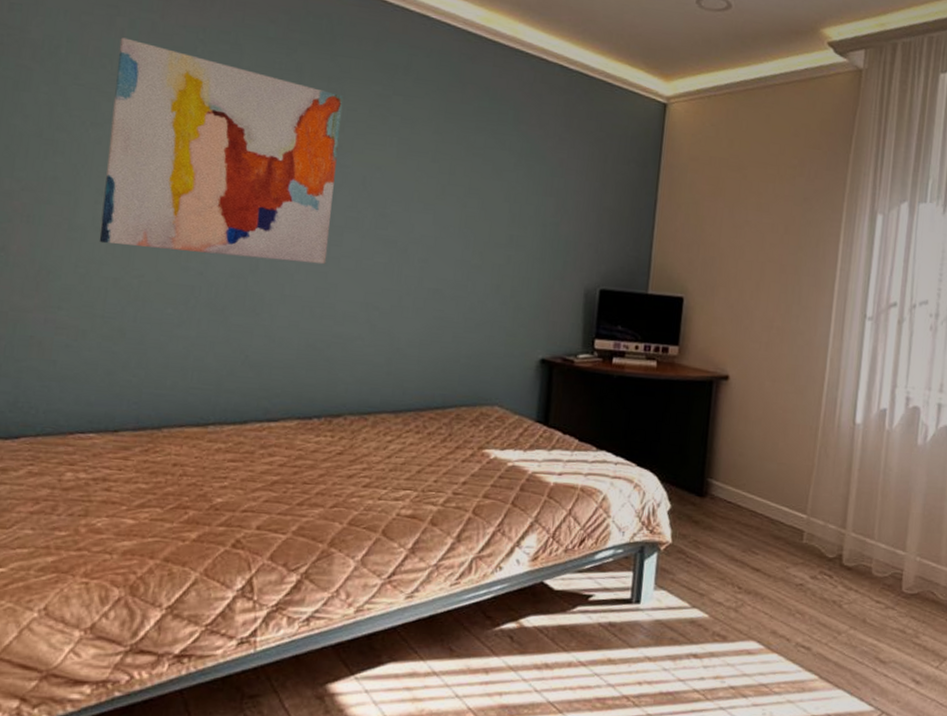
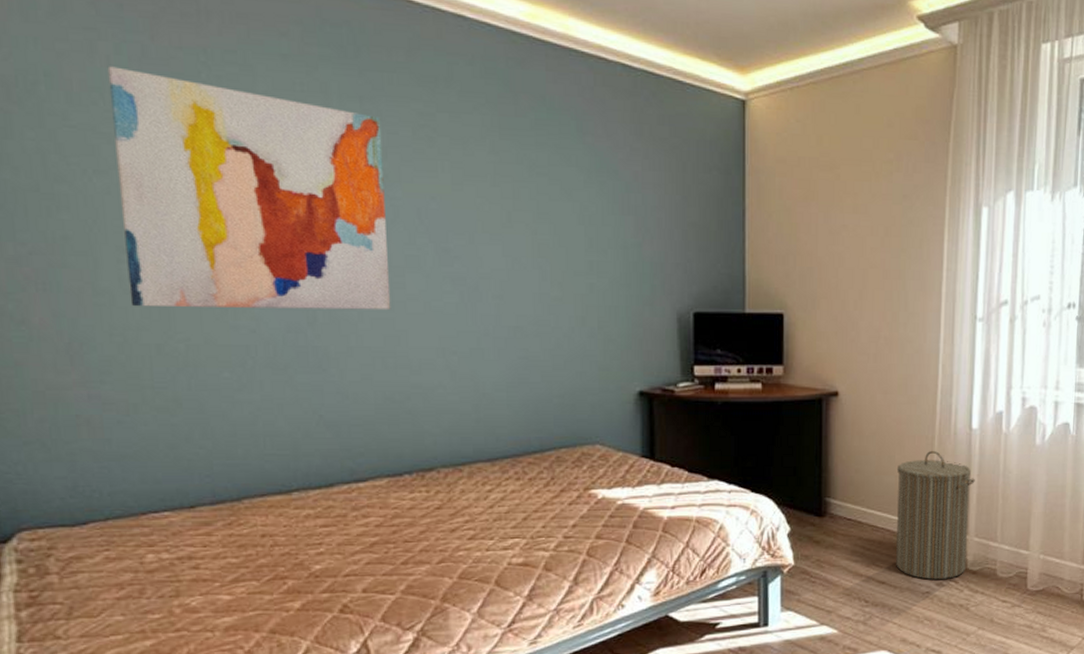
laundry hamper: none [772,441,856,573] -> present [896,450,975,580]

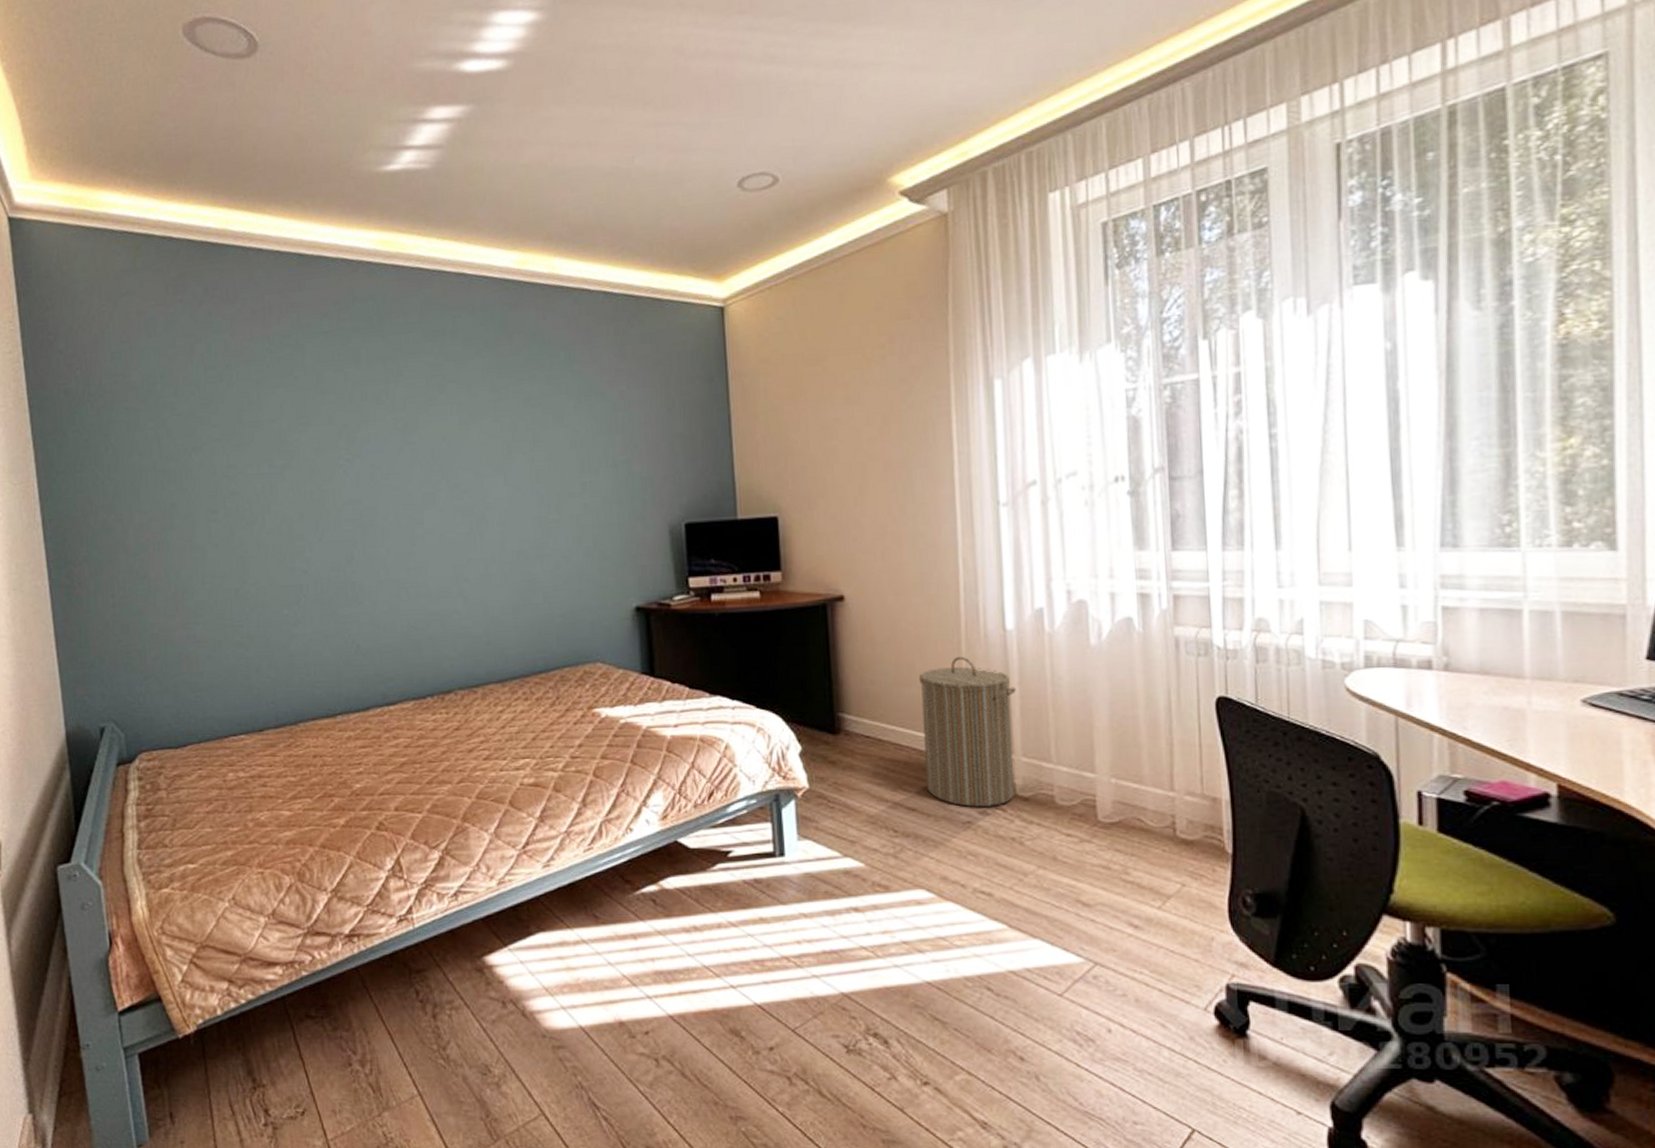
wall art: present [107,66,391,311] -> none [201,362,413,558]

